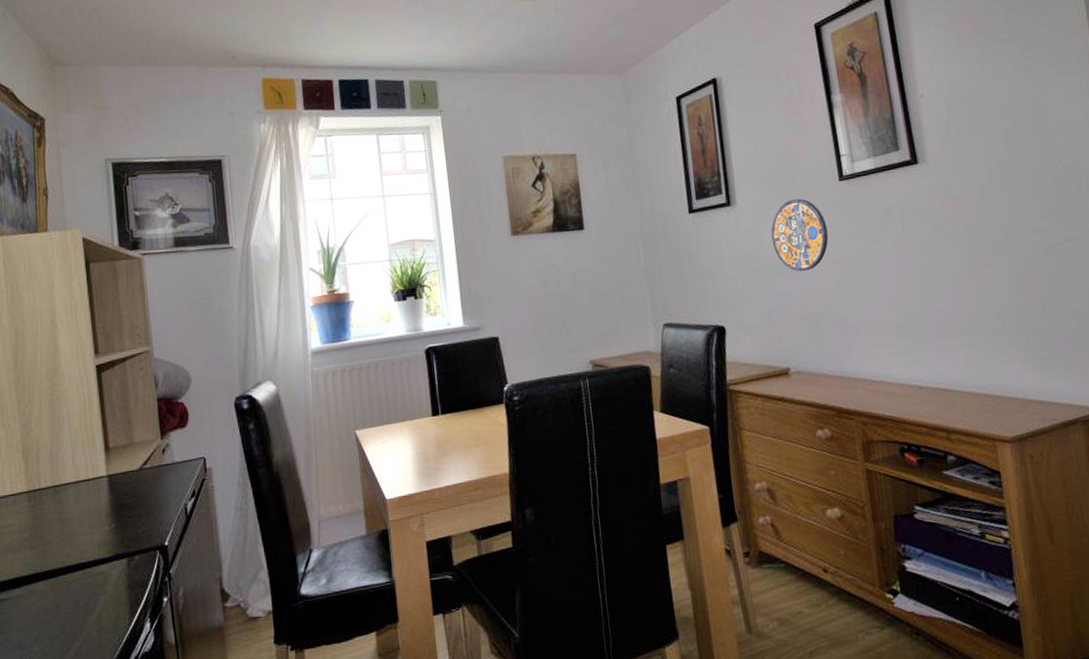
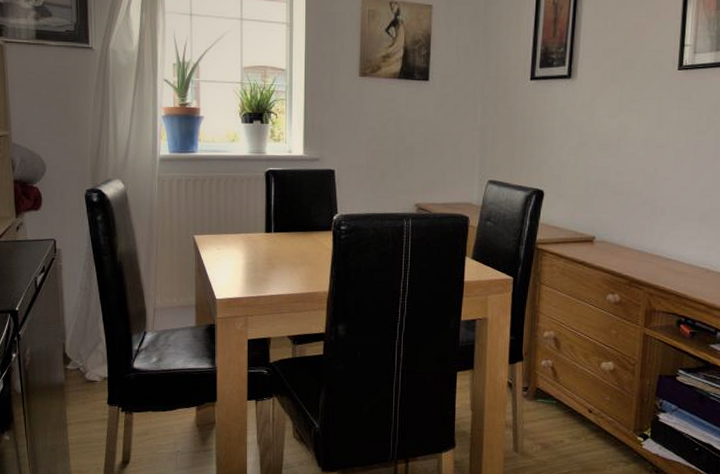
manhole cover: present [771,199,829,272] -> none [603,81,657,151]

